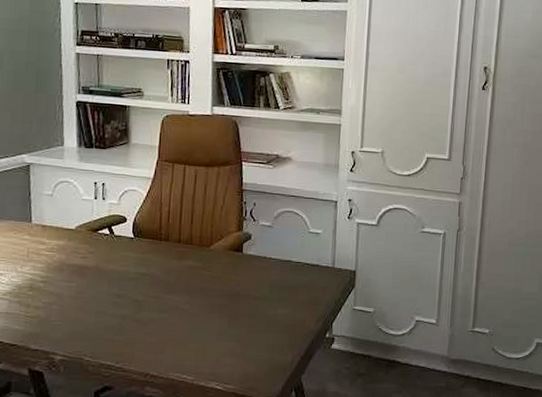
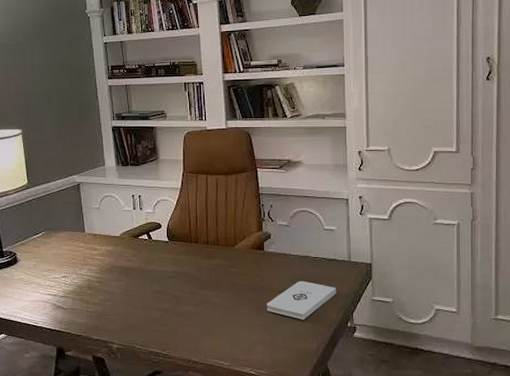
notepad: none [240,287,318,330] -> present [267,280,337,320]

